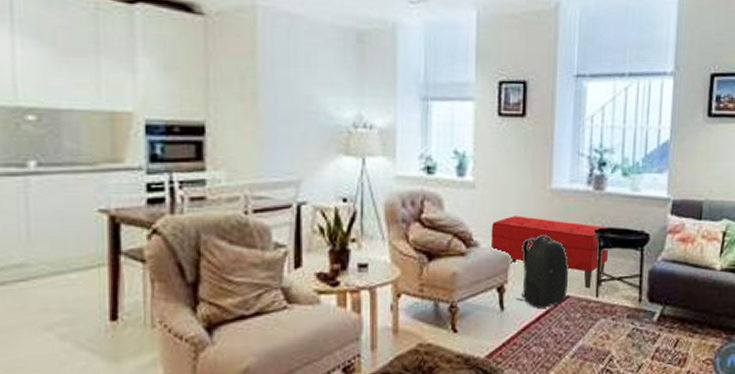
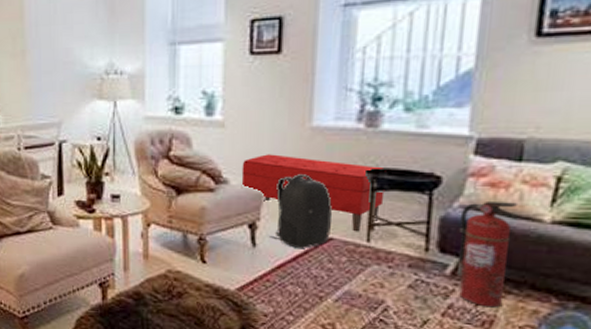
fire extinguisher: none [662,254,701,347] -> present [457,200,519,308]

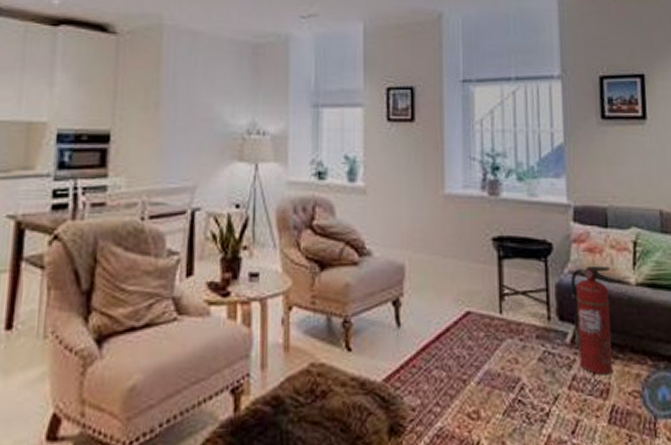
bench: present [241,154,385,232] -> none [384,223,510,304]
backpack: present [270,174,332,248] -> none [413,244,468,325]

